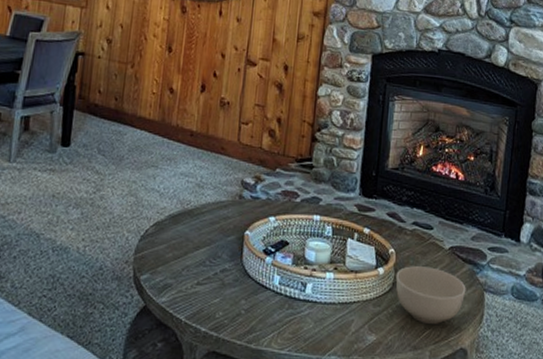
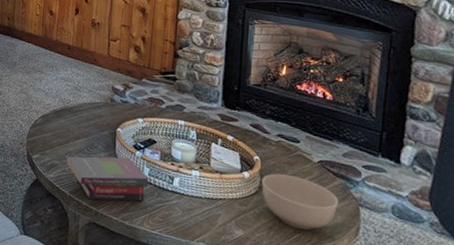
books: none [183,265,279,323] -> present [66,156,149,202]

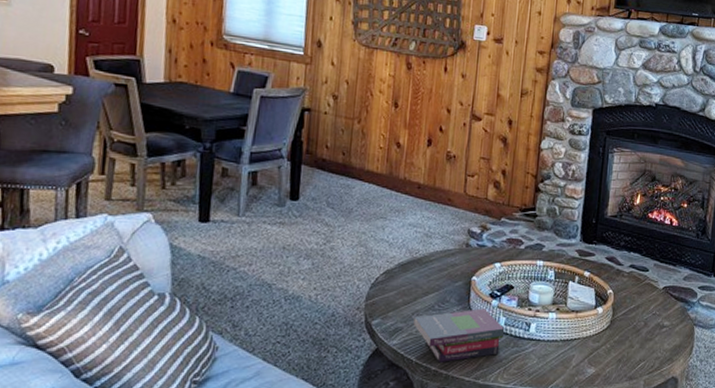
bowl: present [261,173,339,231] -> none [613,305,678,358]

